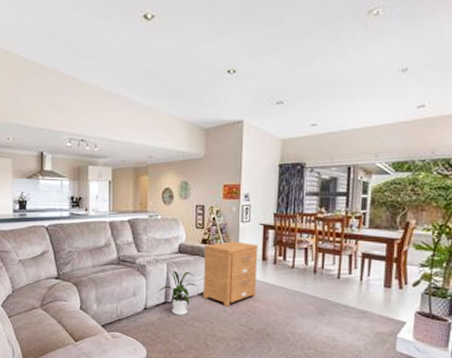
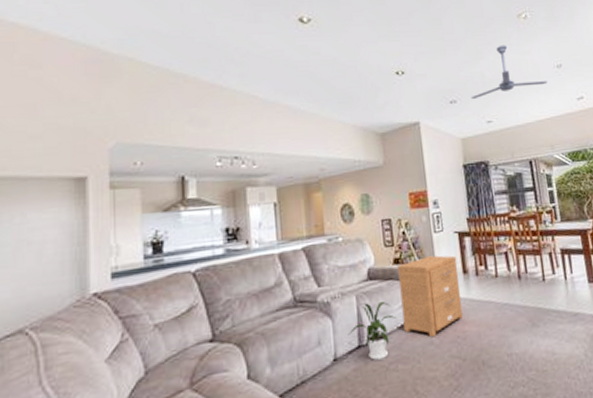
ceiling fan: none [299,45,387,102] -> present [471,45,548,100]

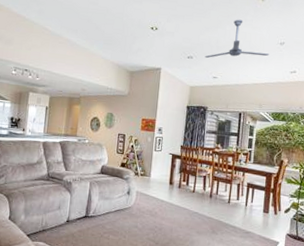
house plant: present [347,302,397,360] -> none [79,188,115,229]
nightstand: present [398,255,463,338] -> none [119,166,167,223]

